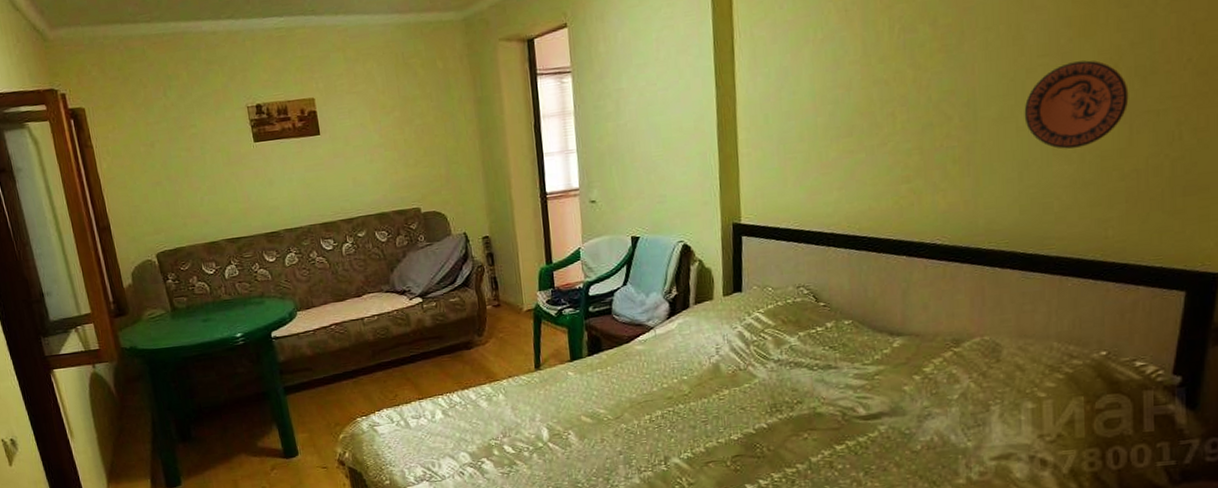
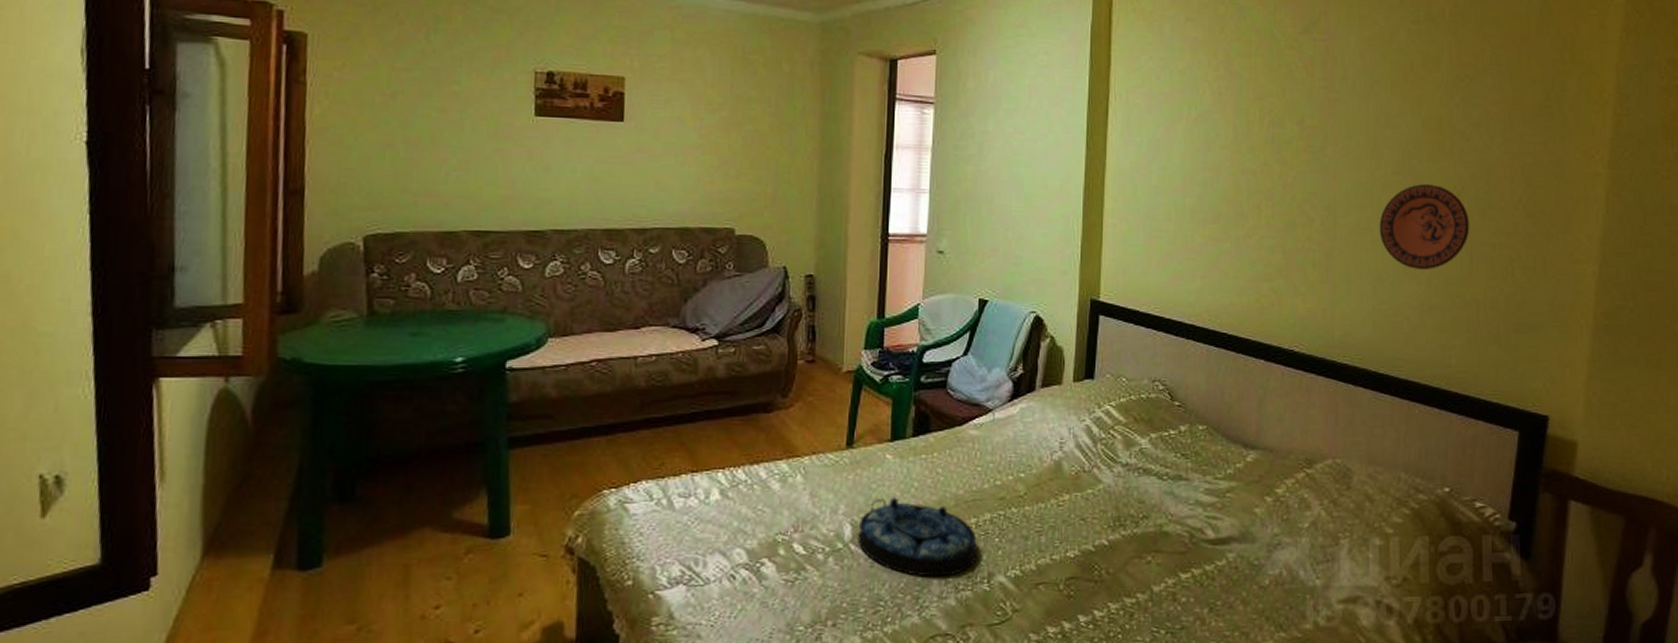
serving tray: none [553,404,655,464] -> present [858,497,978,577]

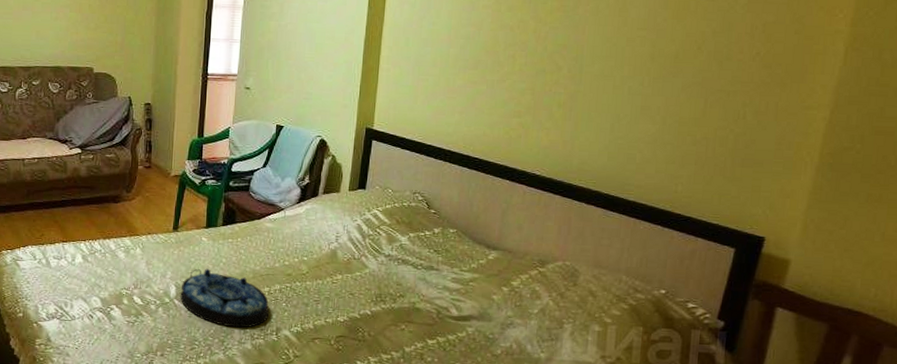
decorative plate: present [1379,184,1470,270] -> none [621,38,707,111]

